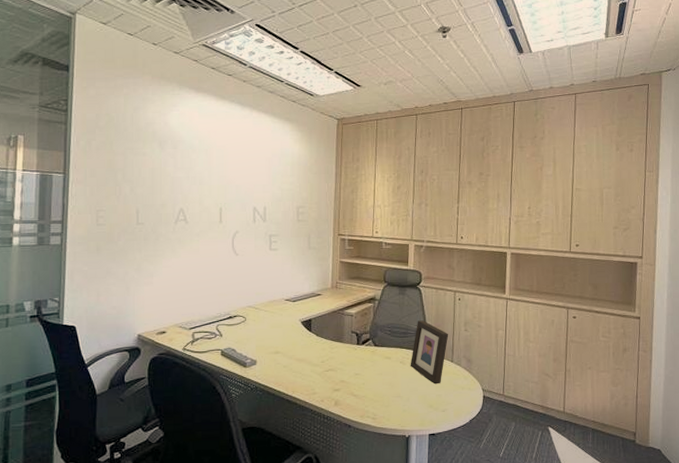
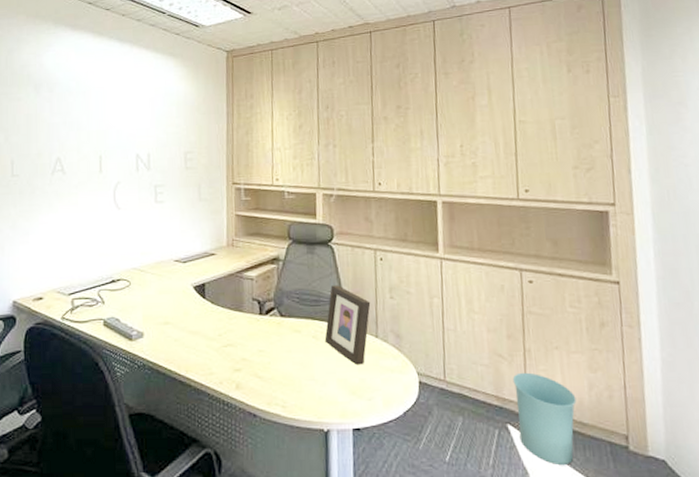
waste bin: none [555,387,601,456] -> present [512,372,577,465]

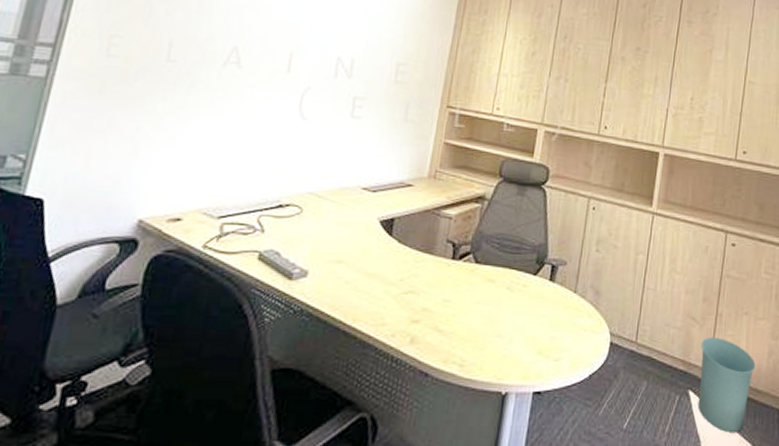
picture frame: present [324,285,371,366] -> none [519,232,575,322]

